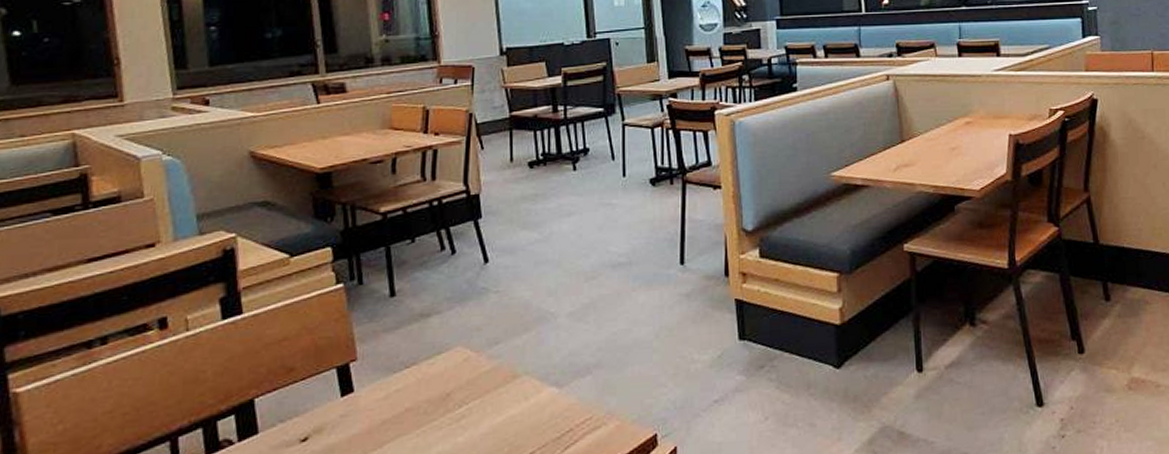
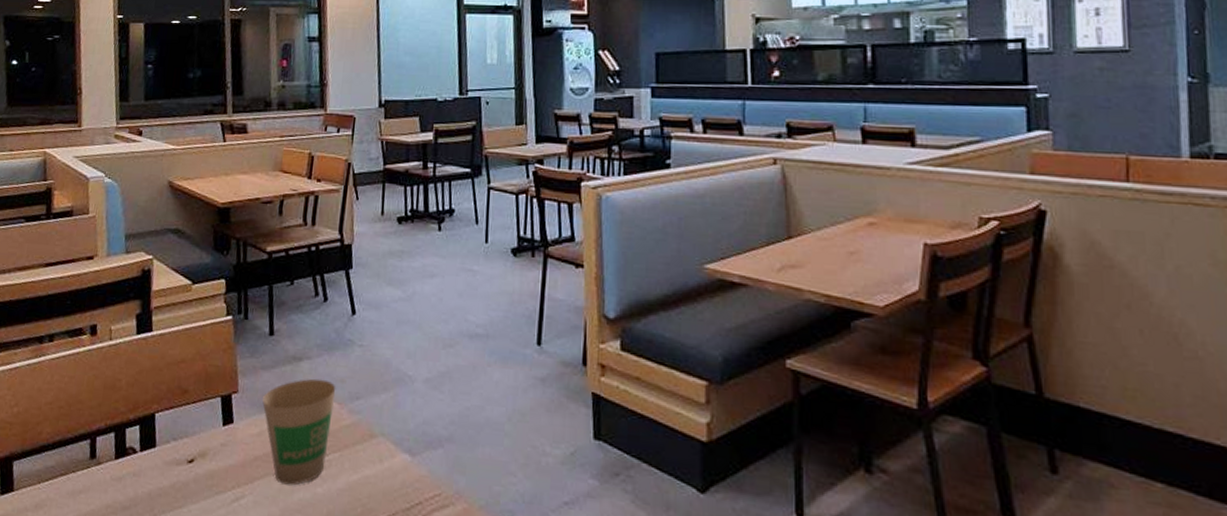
paper cup: none [387,331,472,442] -> present [262,378,336,485]

